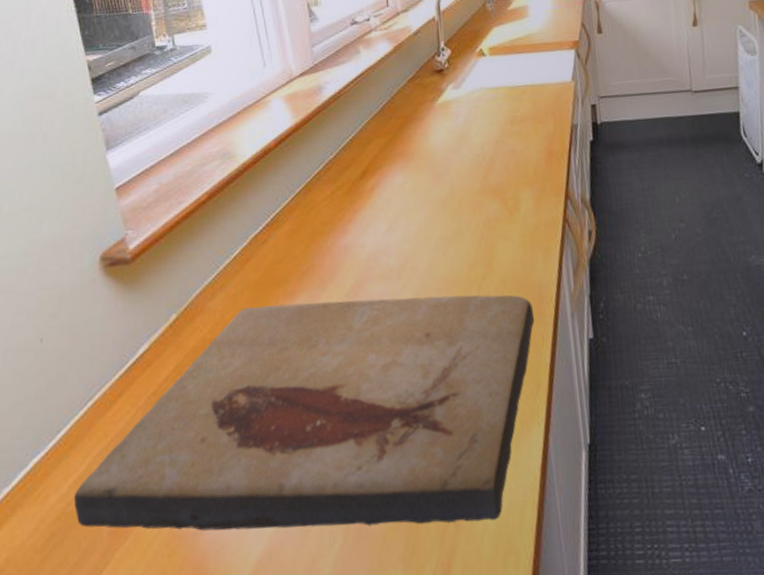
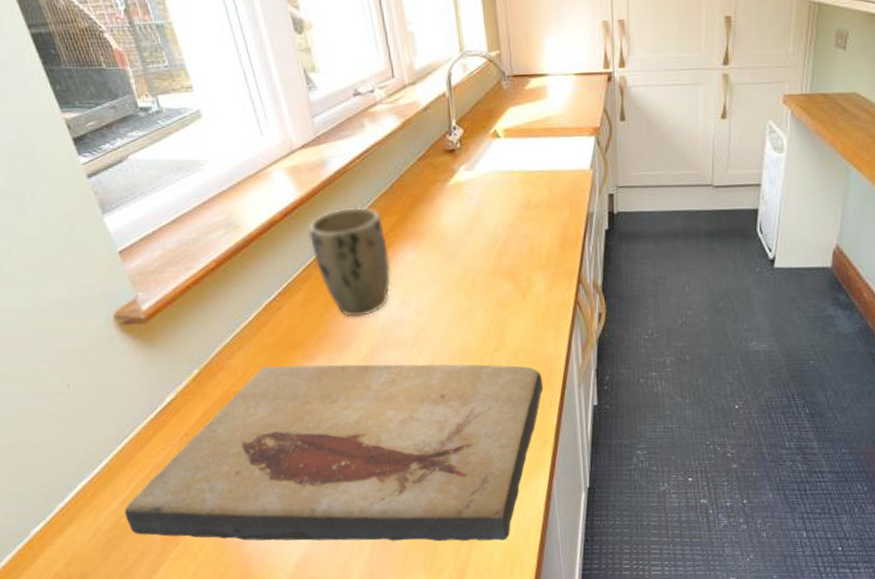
plant pot: none [301,130,379,247] -> present [309,206,391,317]

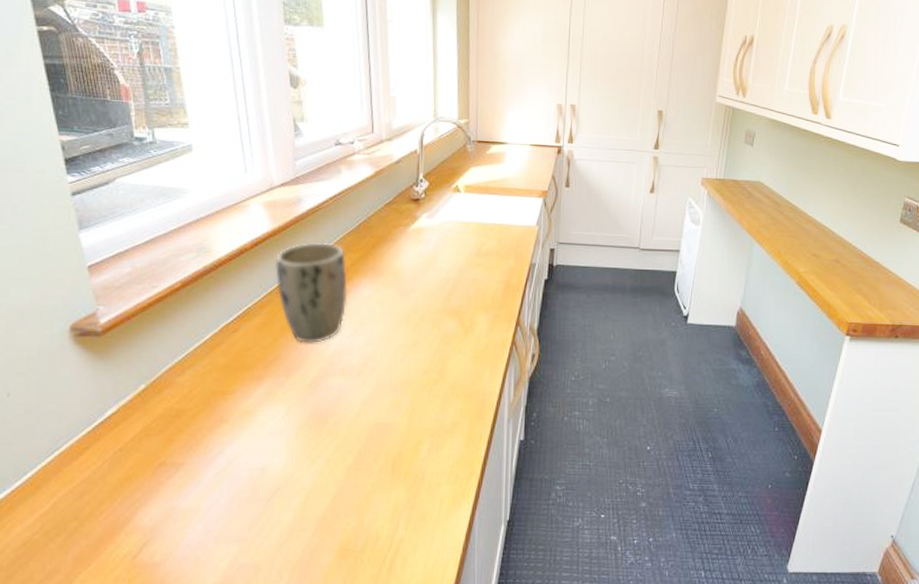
fish fossil: present [124,364,544,542] -> none [39,385,476,571]

